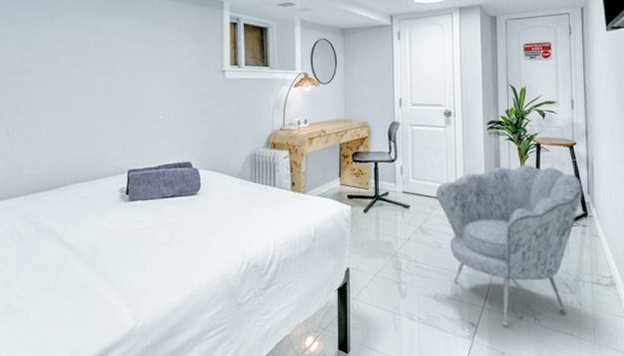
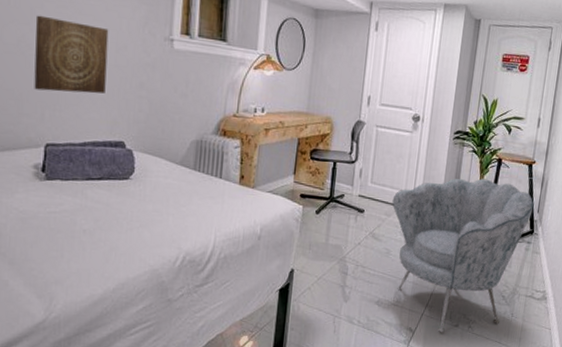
wall art: none [116,65,173,126] -> present [34,15,109,94]

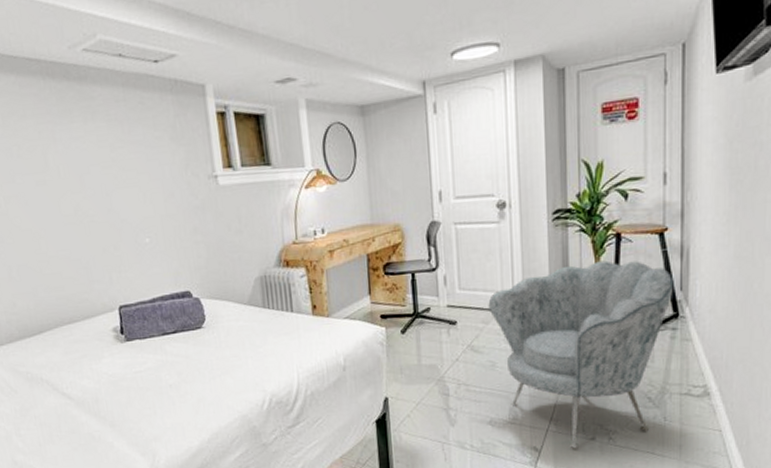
wall art: present [34,15,109,94] -> none [85,179,163,255]

